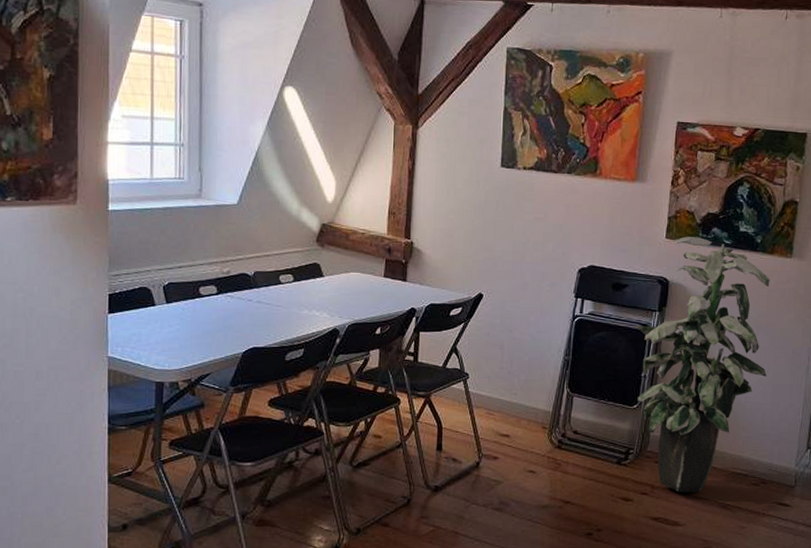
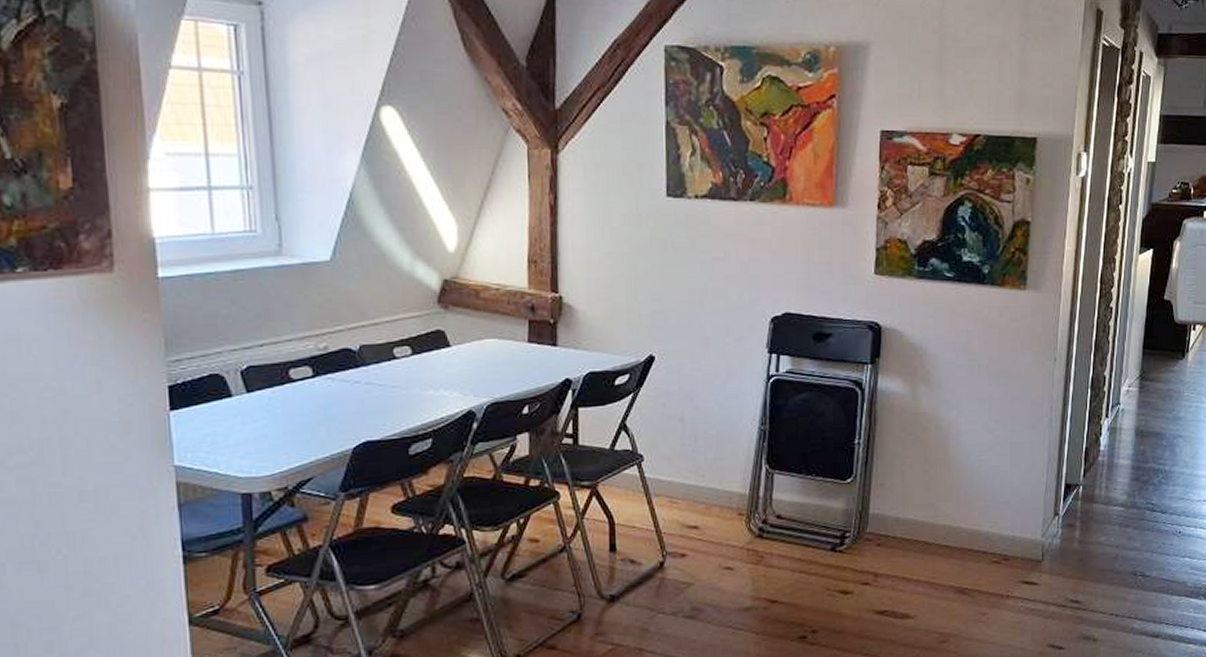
indoor plant: present [635,237,770,492] -> none [844,271,1003,579]

